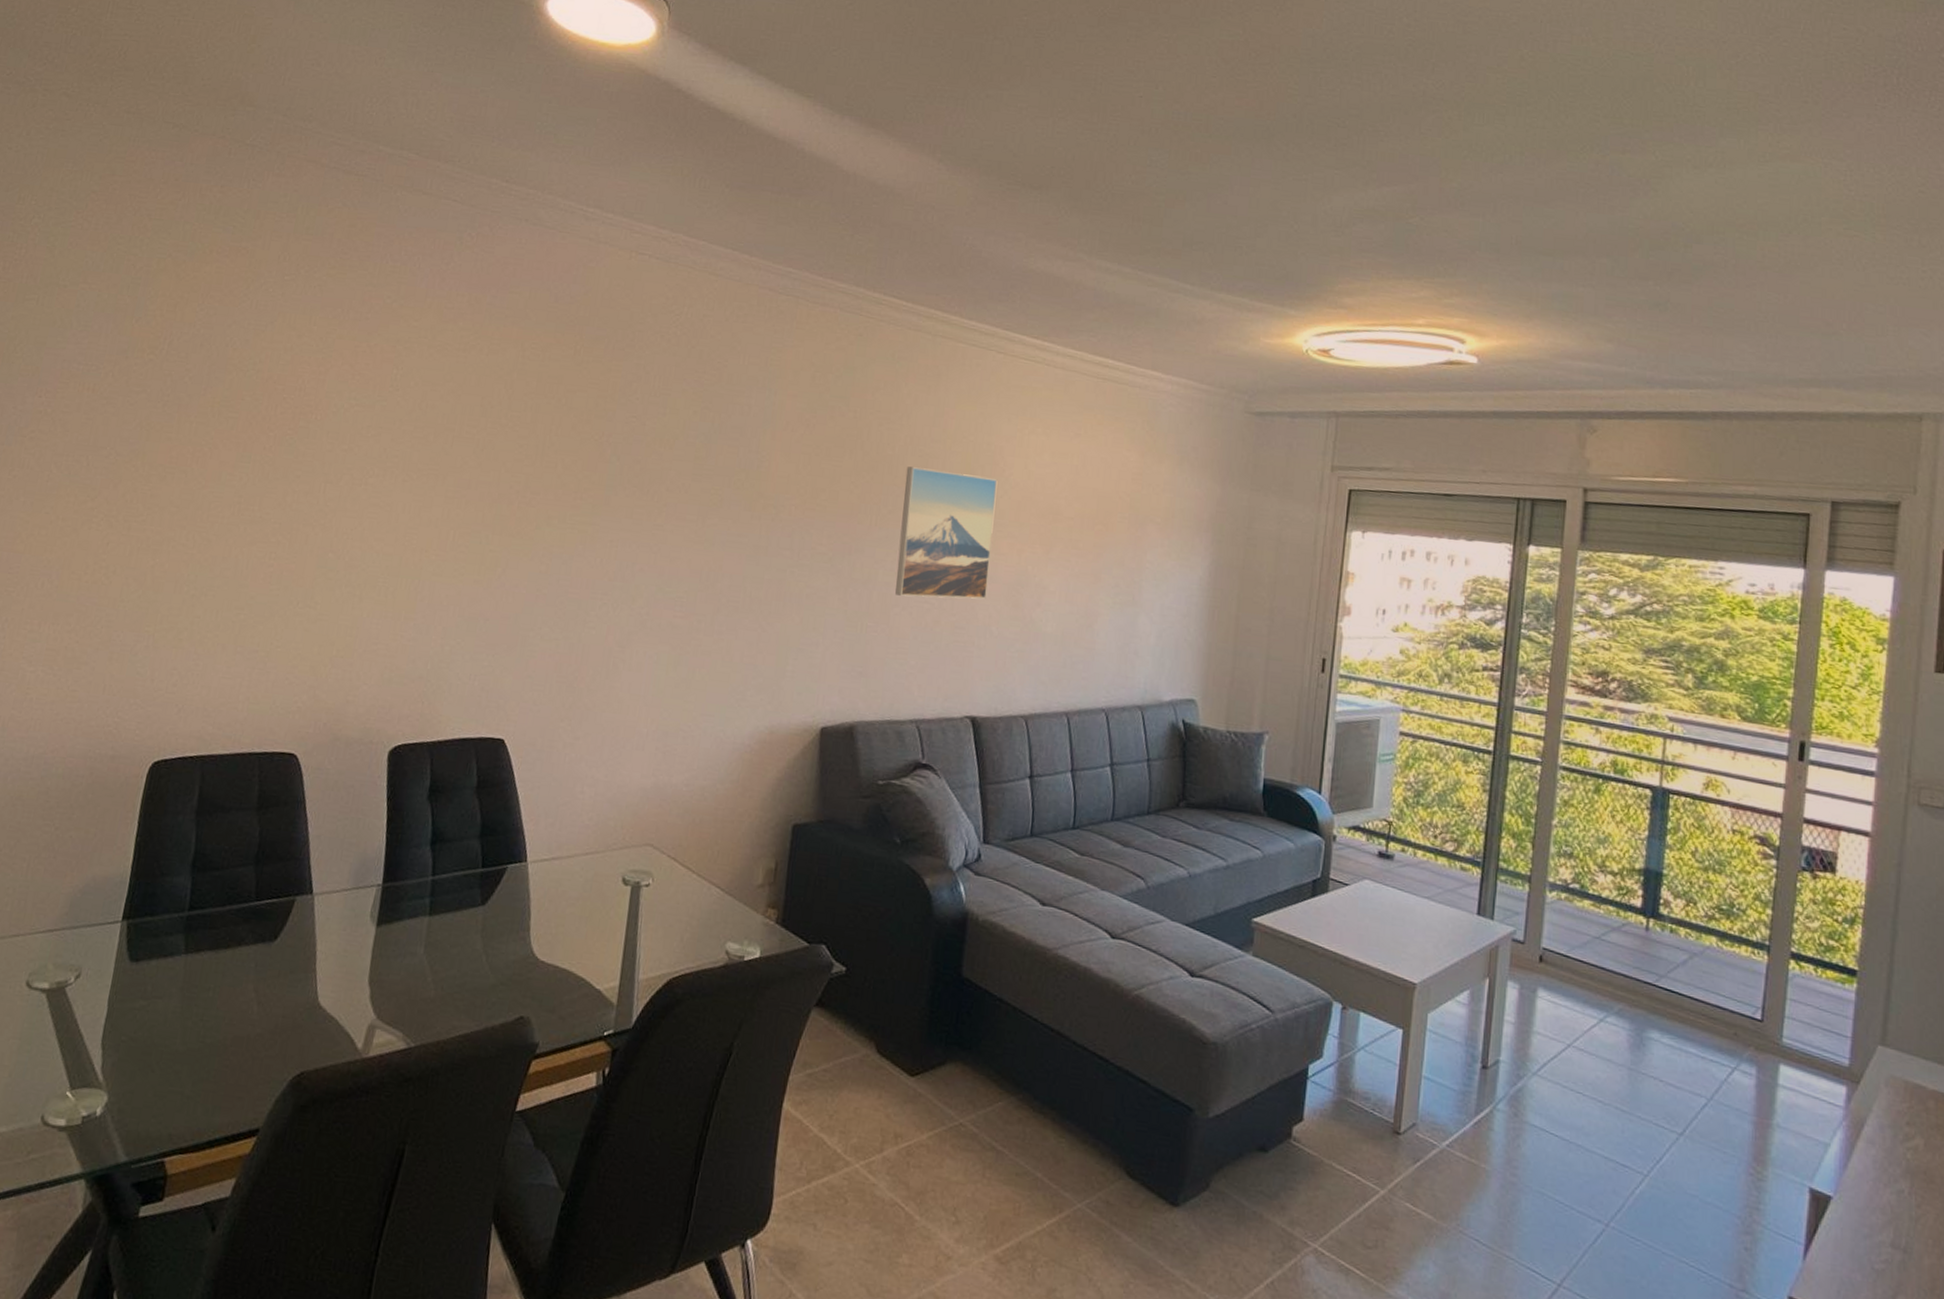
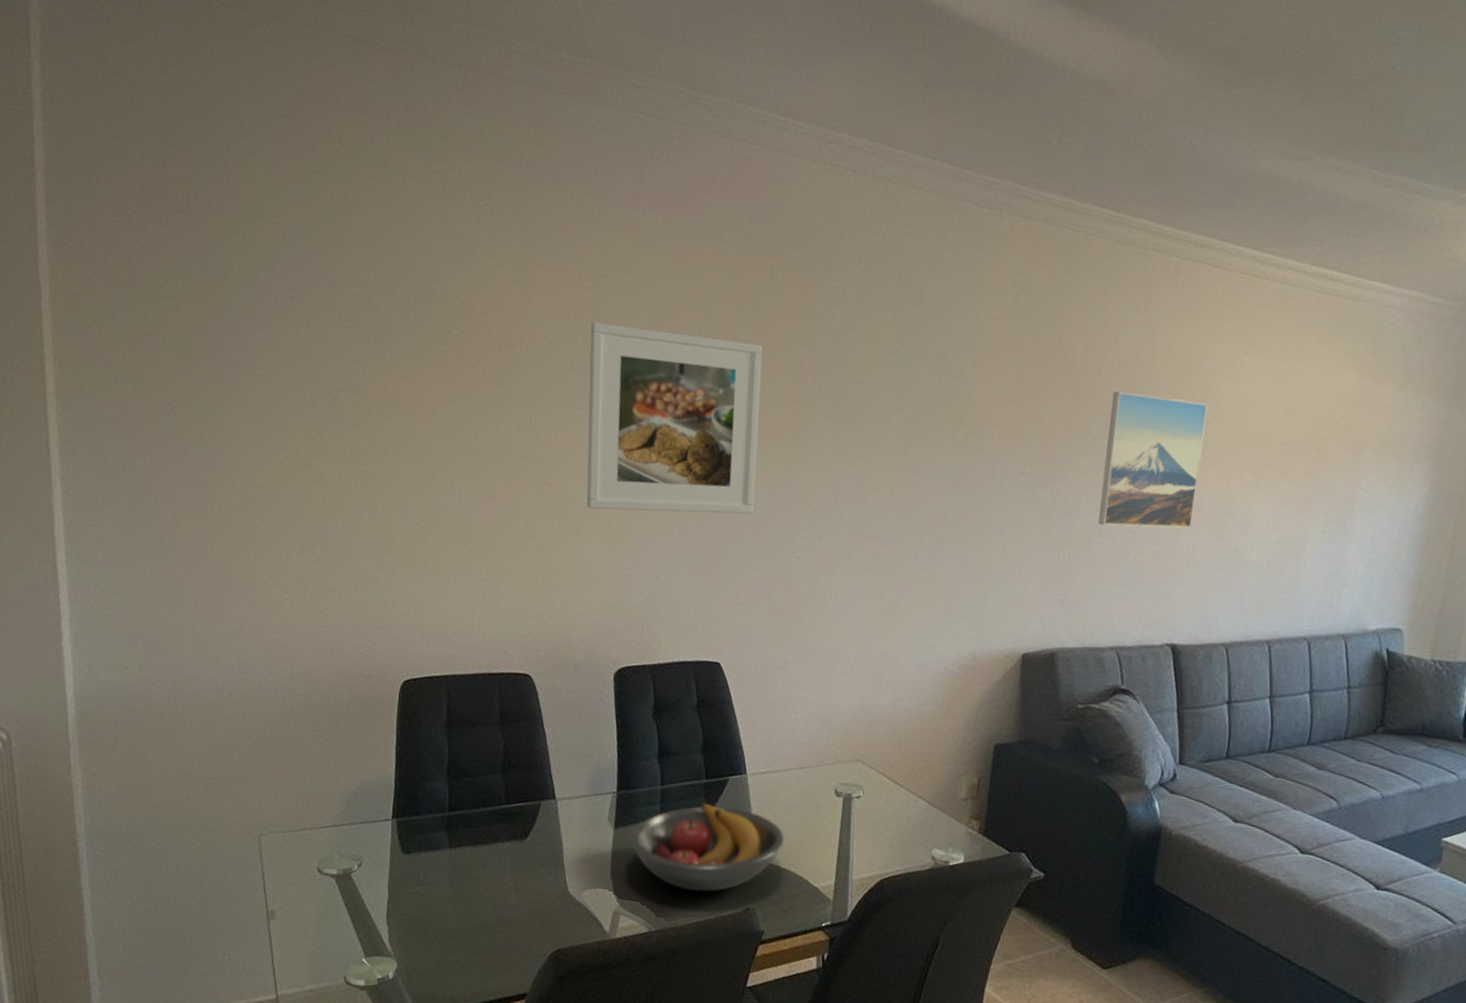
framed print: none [372,392,563,584] -> present [586,322,763,515]
fruit bowl: none [393,893,565,999] -> present [630,801,784,892]

